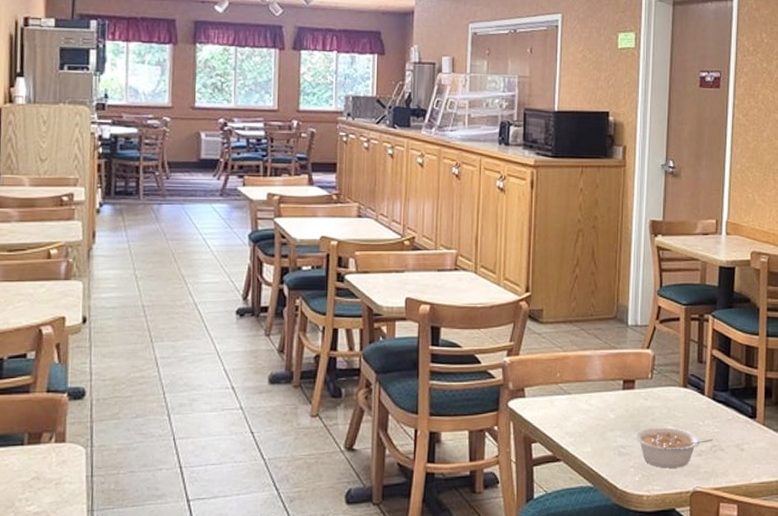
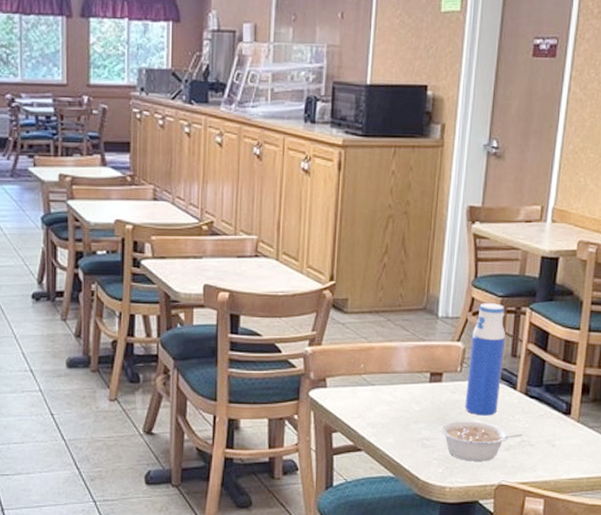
water bottle: none [657,311,691,422] -> present [465,303,505,416]

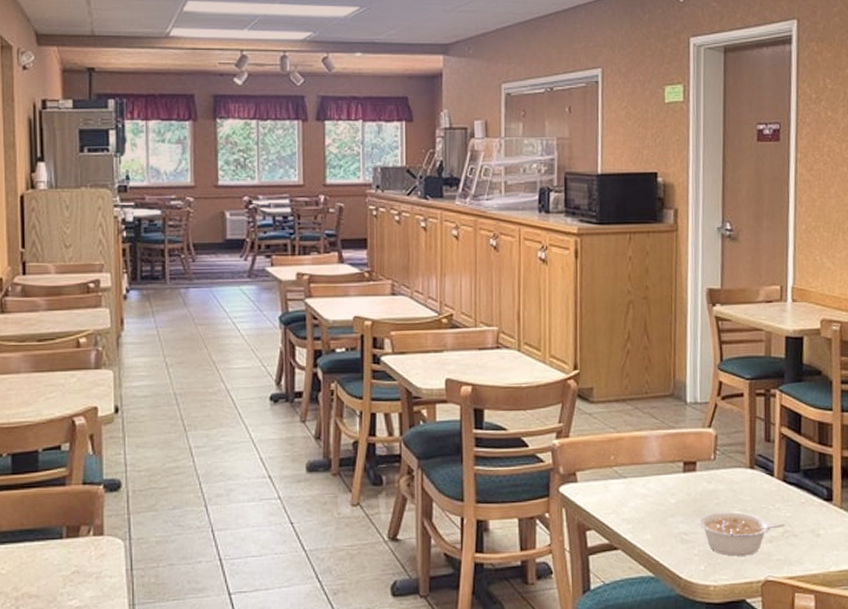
water bottle: present [465,303,505,416] -> none [722,386,758,506]

